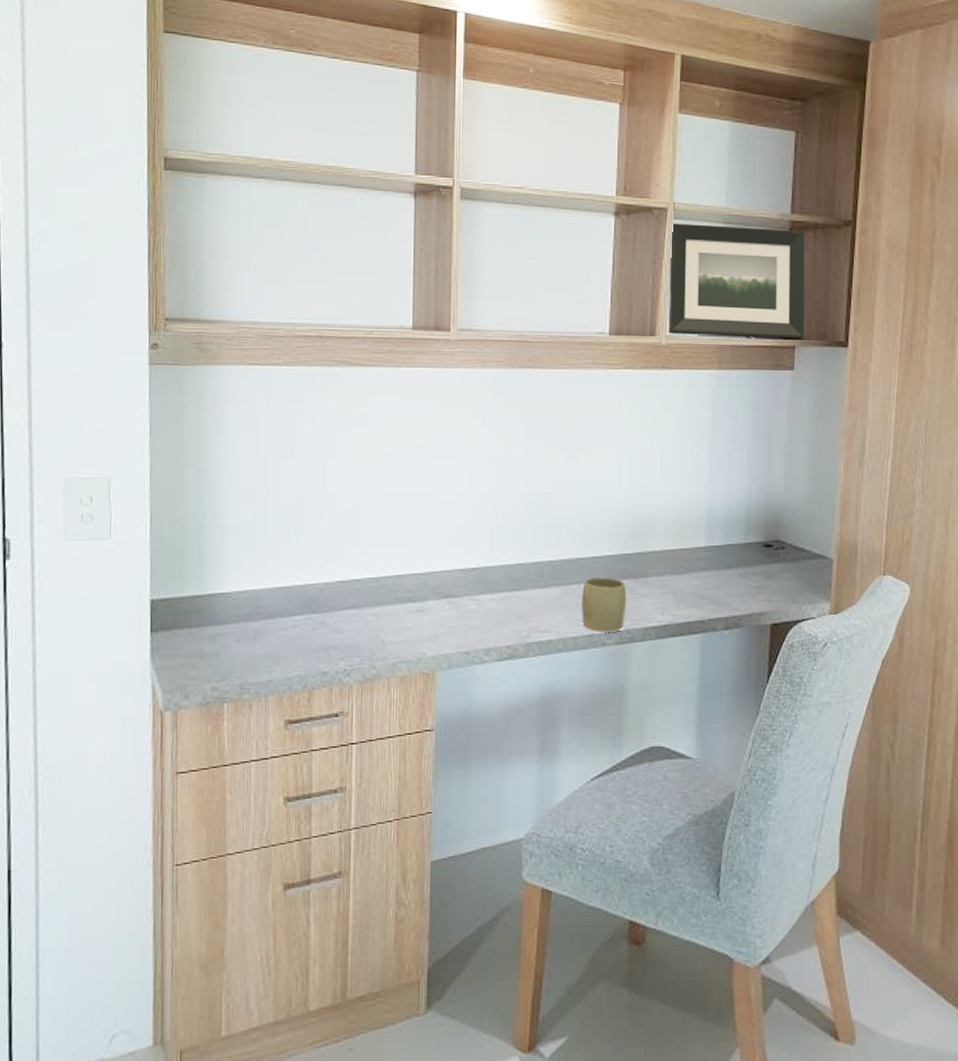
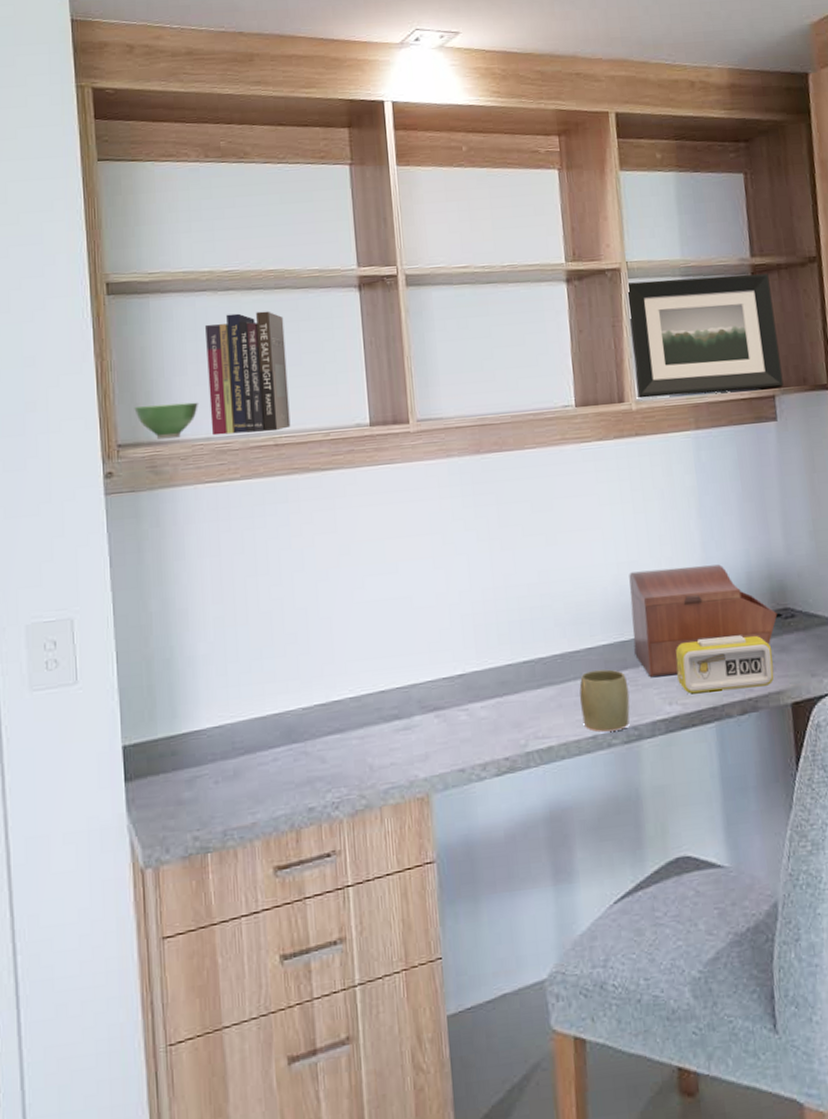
bowl: none [184,283,249,318] -> present [134,402,200,439]
books: none [258,204,338,324] -> present [205,311,291,436]
sewing box: none [636,493,769,589] -> present [629,564,778,678]
clock: none [672,559,760,608] -> present [675,635,774,694]

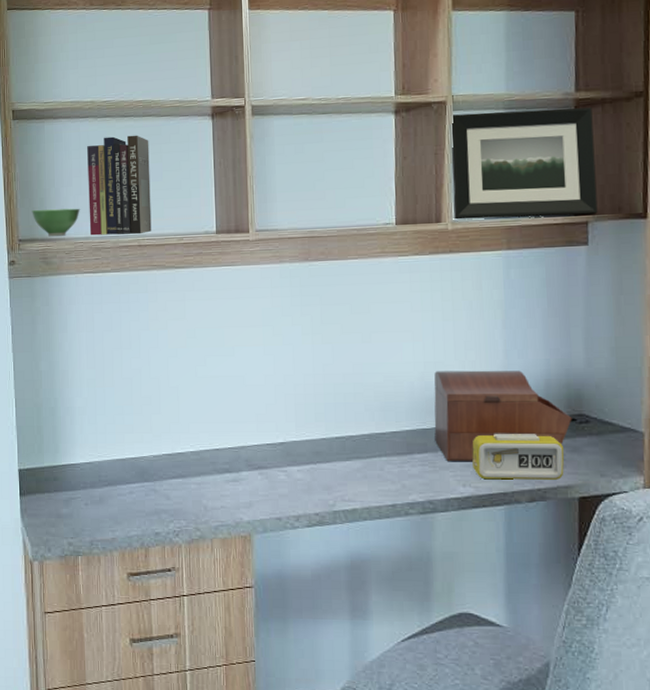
mug: present [579,669,630,733] -> none [383,451,428,503]

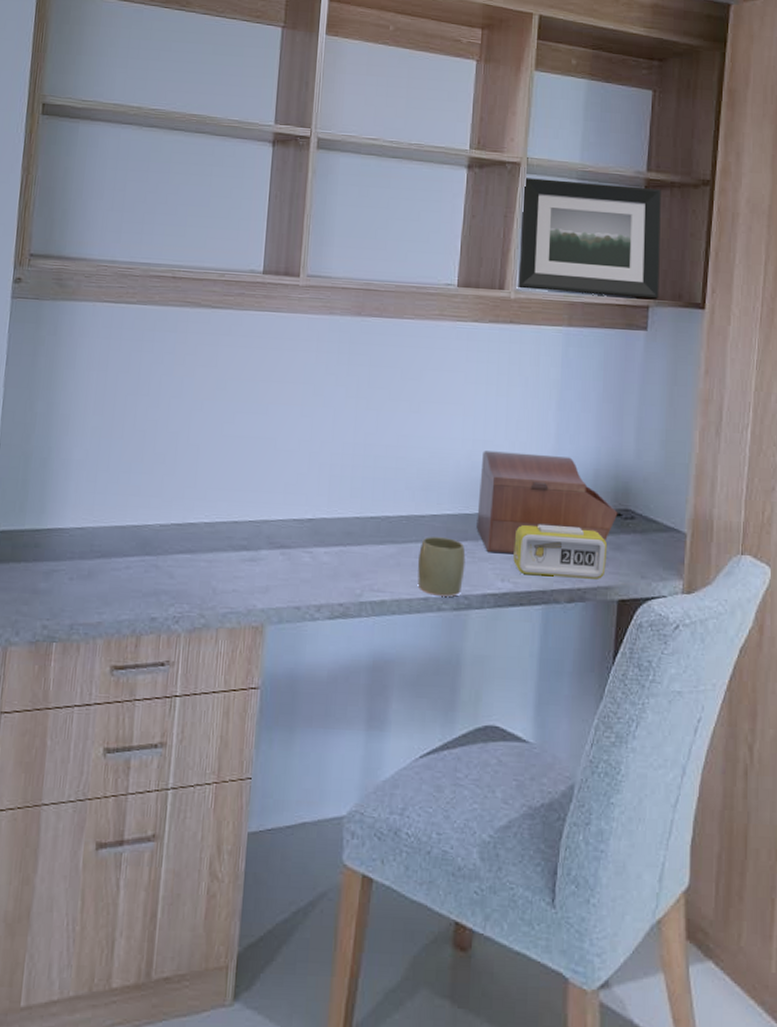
bowl: present [31,208,81,237] -> none [50,221,110,256]
books: present [87,135,152,236] -> none [117,149,199,265]
mug: none [383,451,428,503] -> present [417,537,466,598]

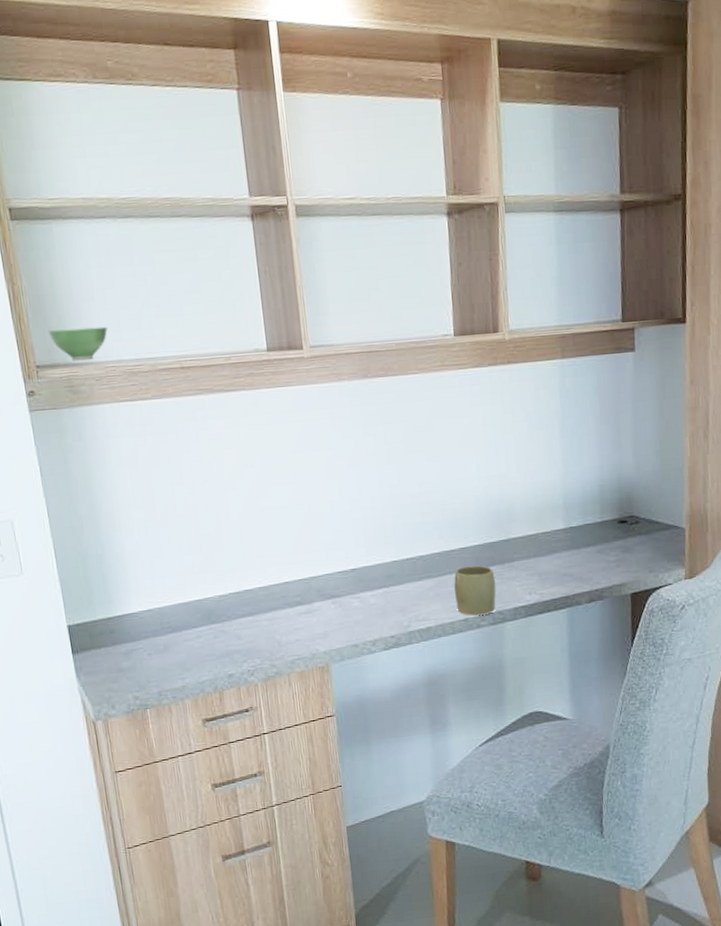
bowl: none [50,221,110,256] -> present [48,326,109,361]
sewing box: present [476,451,618,555] -> none [498,478,624,573]
clock: present [513,523,608,580] -> none [536,538,618,586]
picture frame: present [518,177,661,300] -> none [502,210,643,329]

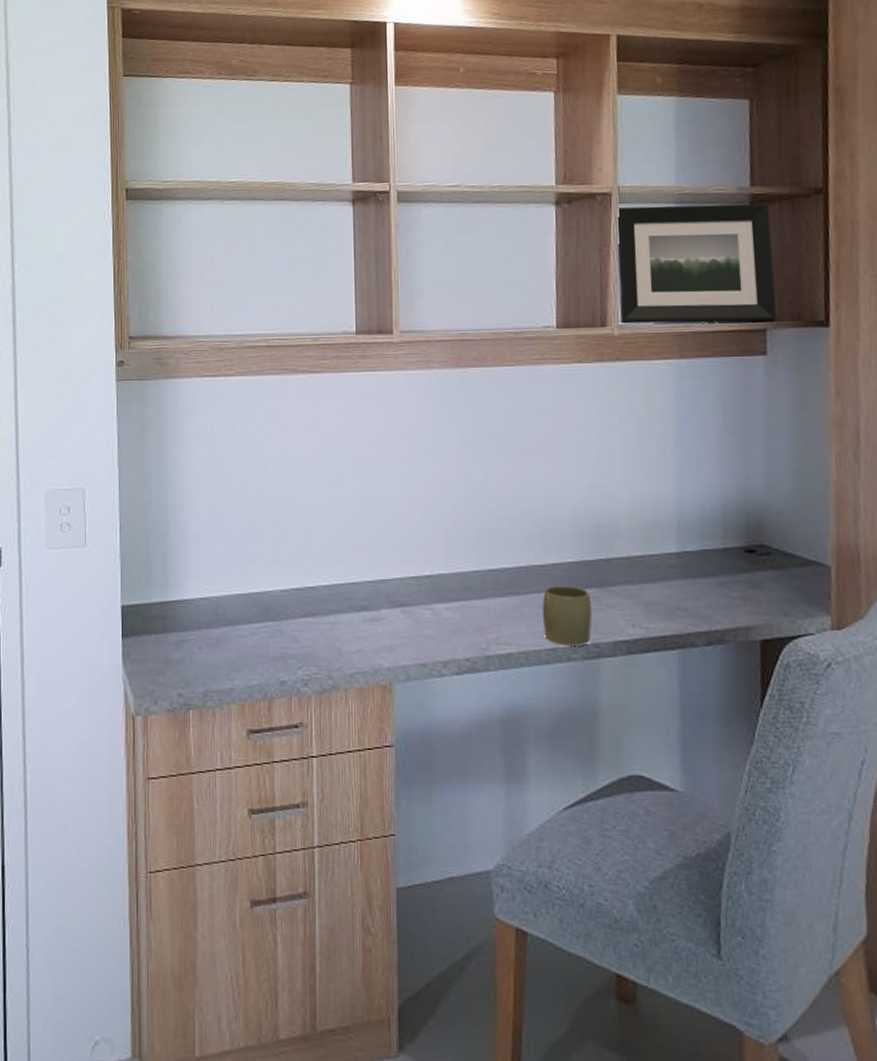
bowl: present [48,326,109,361] -> none [145,302,202,334]
picture frame: none [502,210,643,329] -> present [615,203,777,324]

